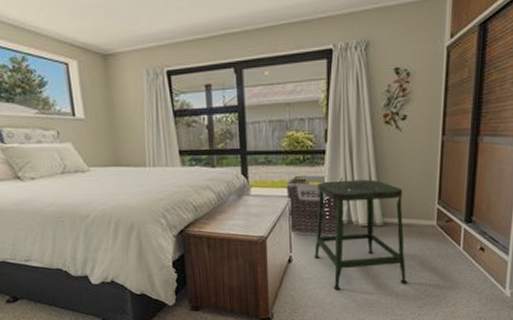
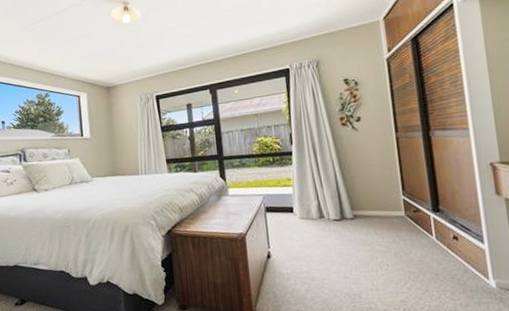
clothes hamper: present [286,175,343,237] -> none [260,173,311,232]
stool: present [313,179,407,291] -> none [288,175,386,286]

